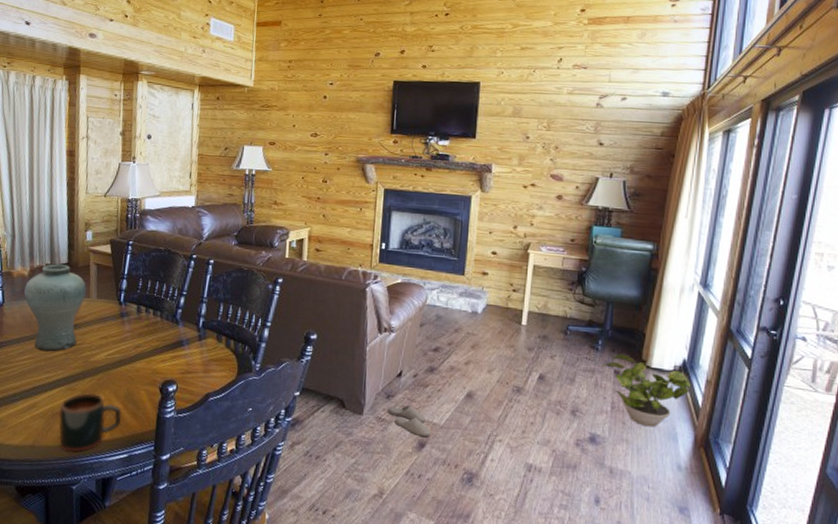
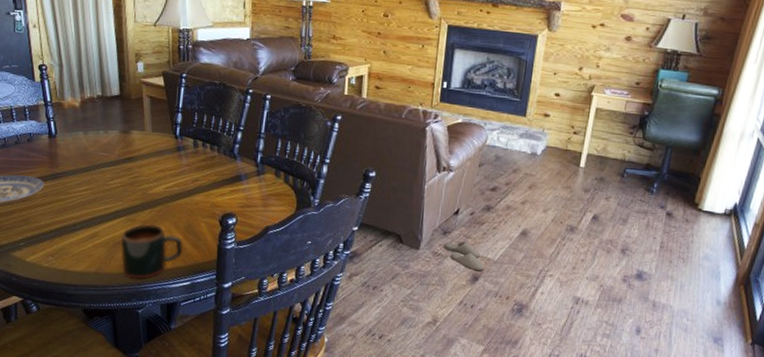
vase: present [24,264,87,352] -> none [77,95,141,184]
potted plant: present [602,354,692,427] -> none [655,196,740,266]

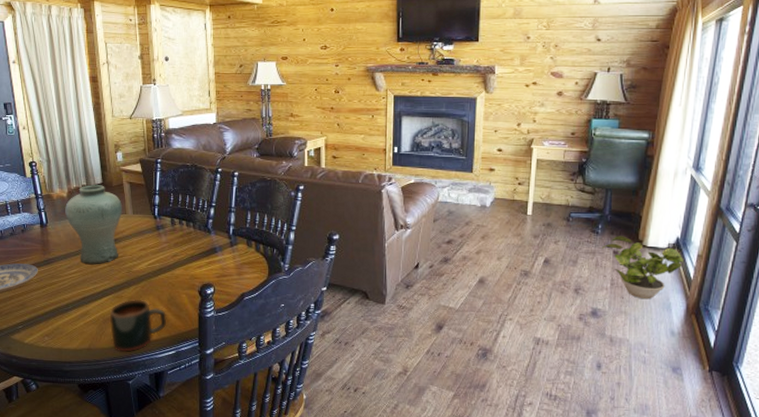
vase: none [77,95,141,184] -> present [65,185,123,265]
slippers: present [443,242,485,271] -> none [407,294,448,321]
potted plant: none [655,196,740,266] -> present [602,236,684,300]

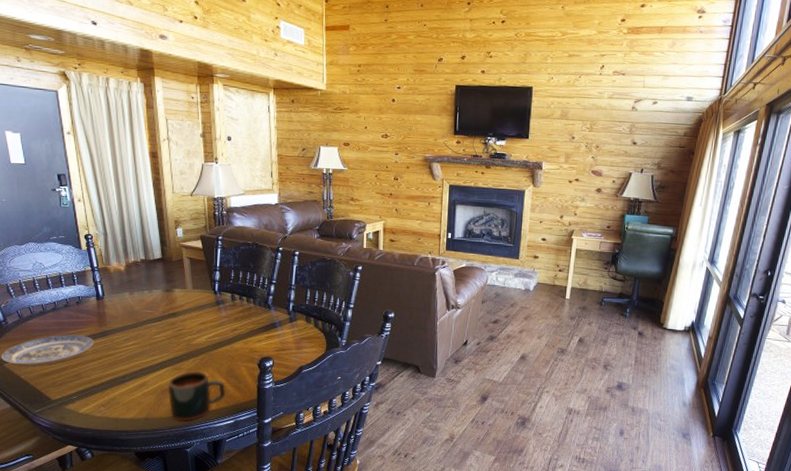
vase: present [65,185,123,265] -> none [123,259,183,338]
potted plant: present [602,236,684,300] -> none [629,319,697,375]

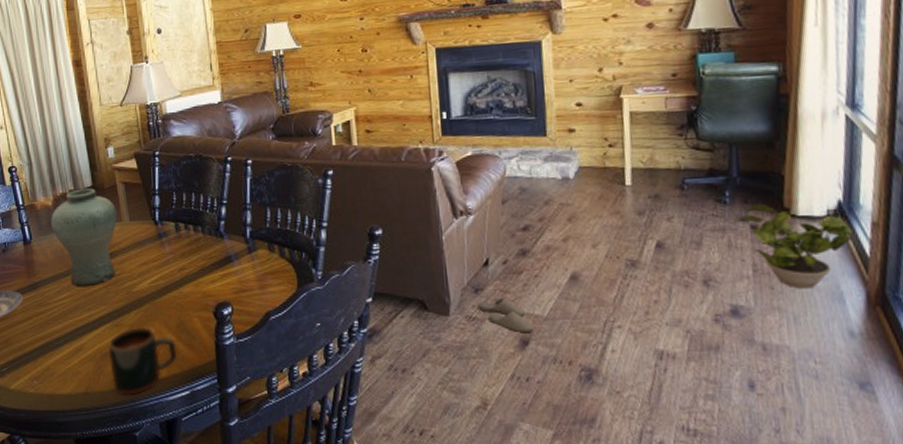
vase: none [123,259,183,338] -> present [51,188,118,287]
slippers: none [456,368,492,393] -> present [478,298,534,333]
potted plant: none [629,319,697,375] -> present [734,204,854,289]

